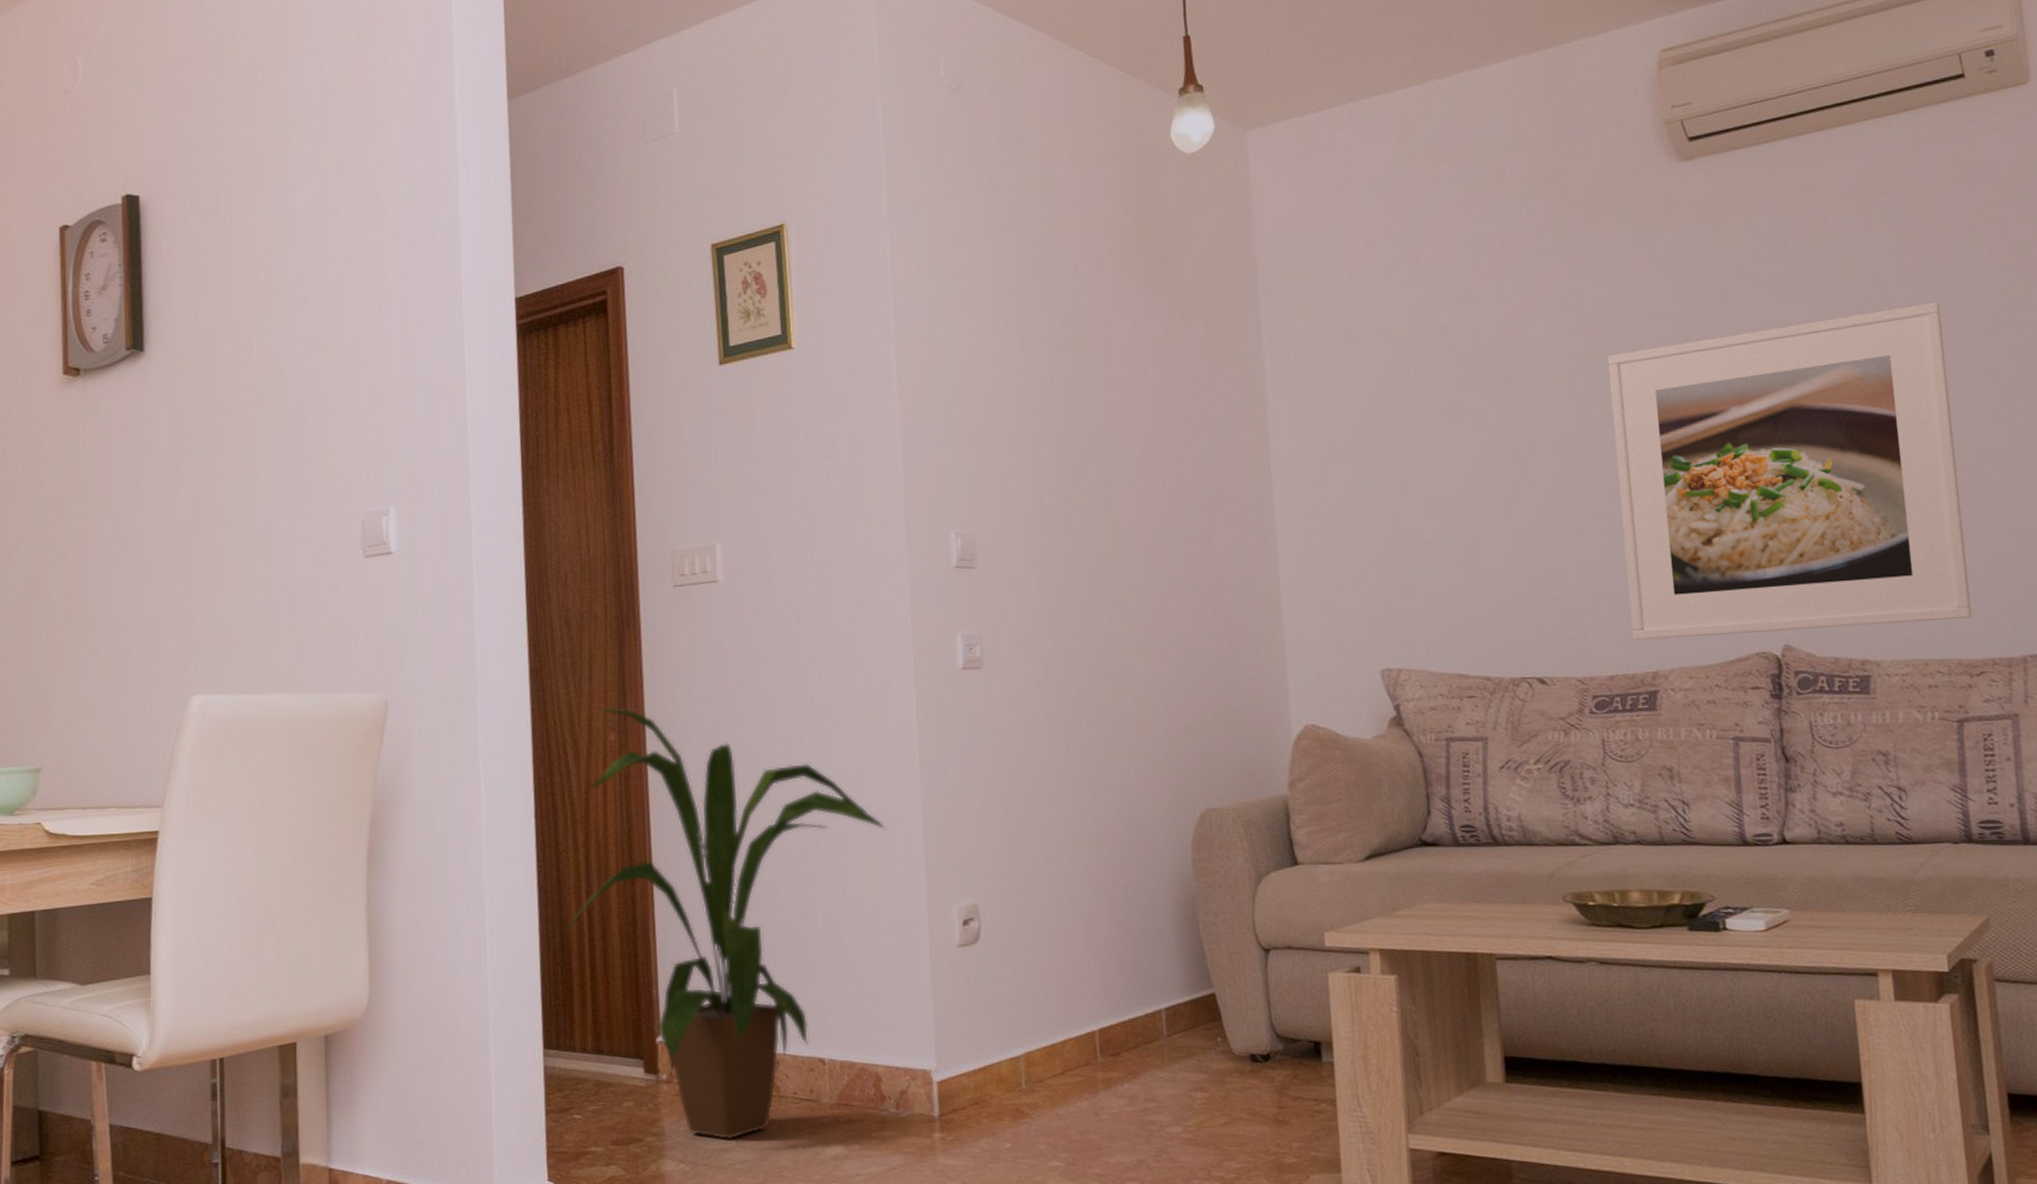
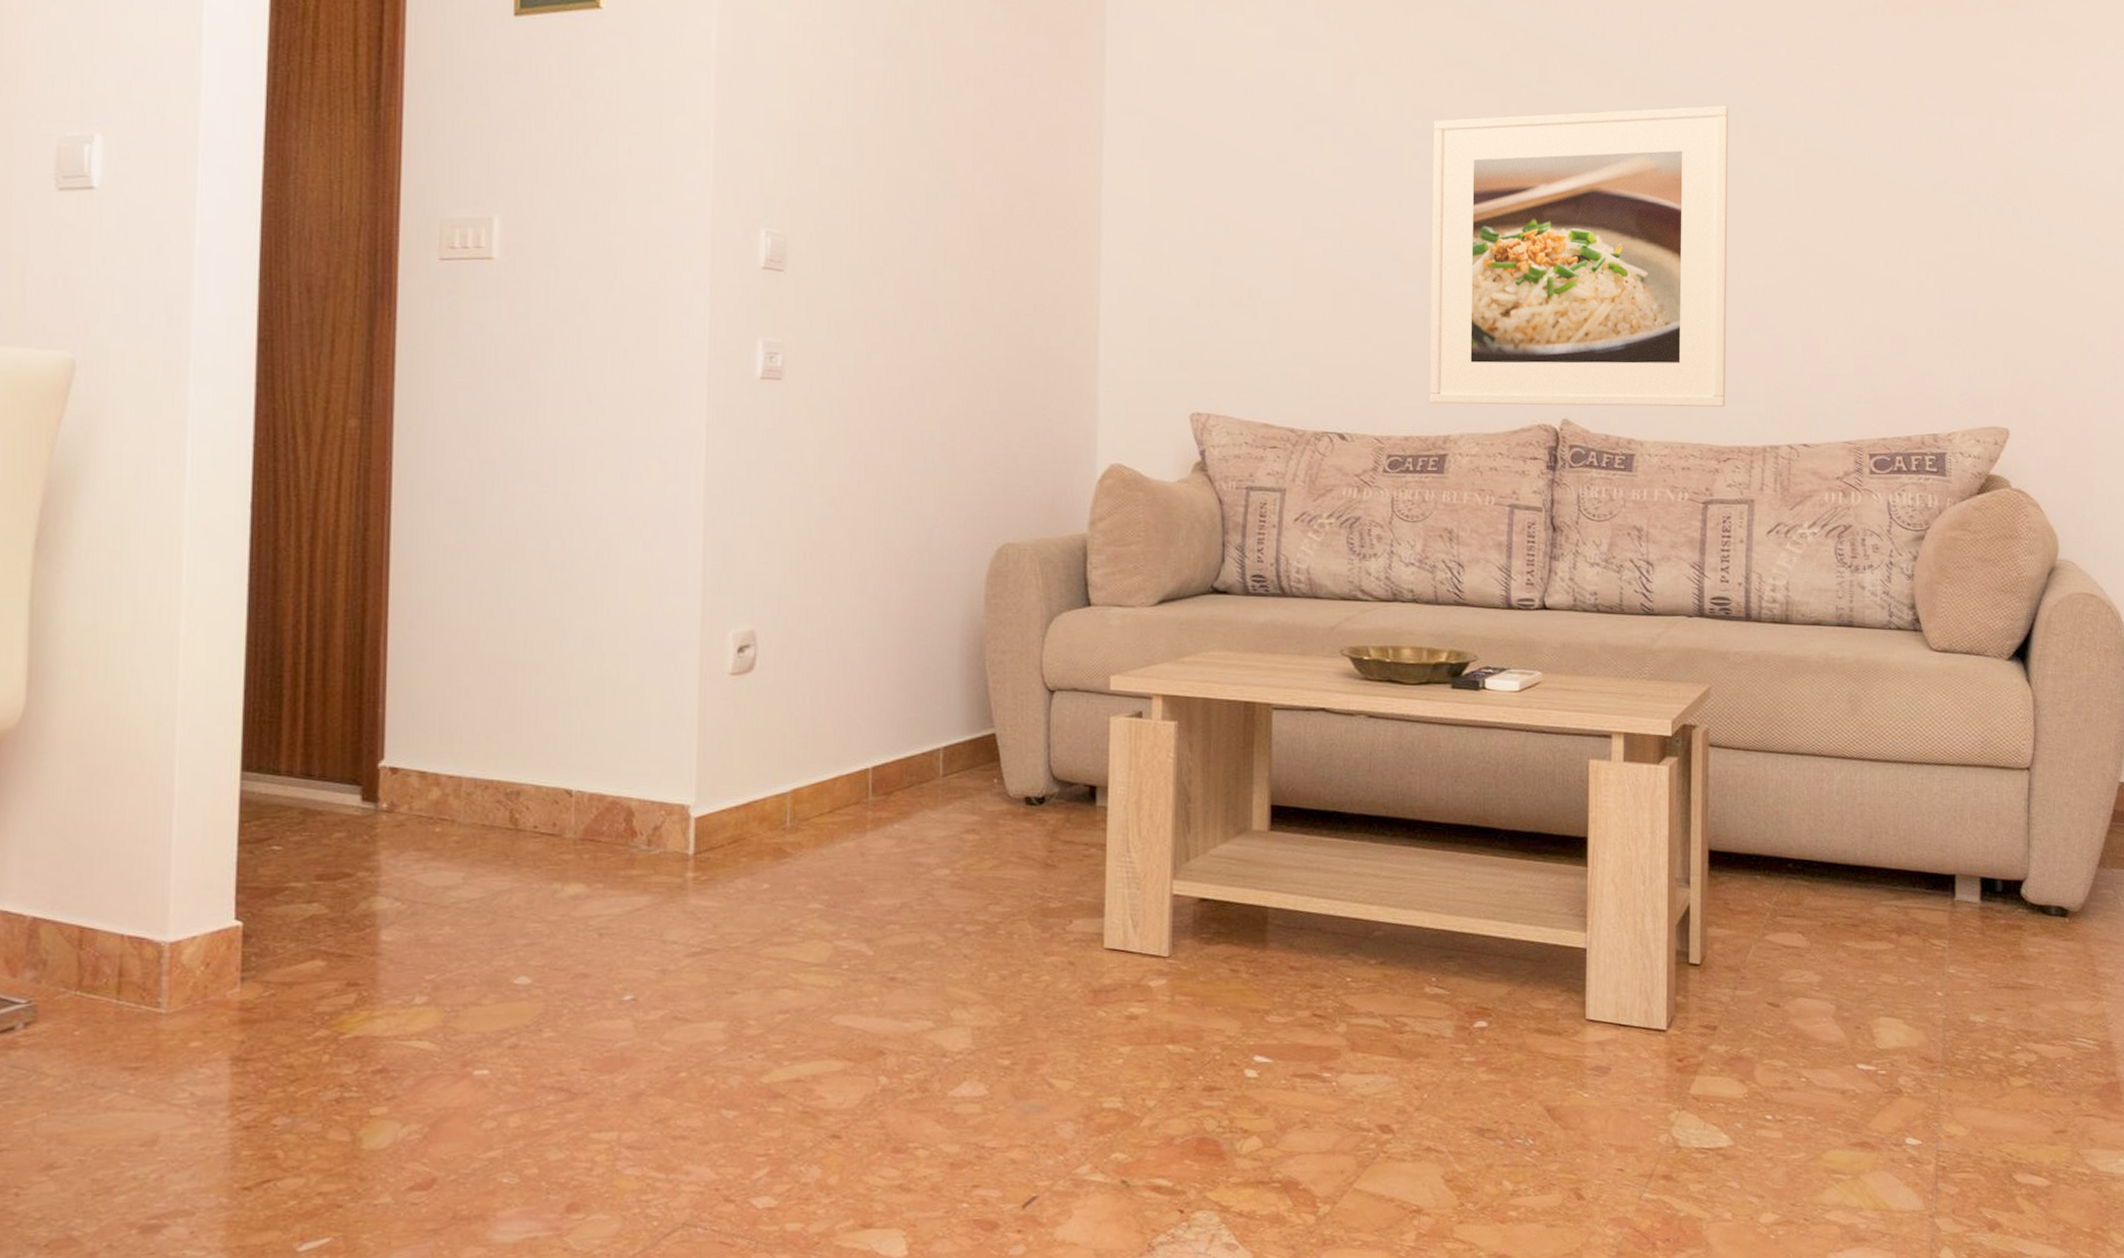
house plant: present [562,706,885,1140] -> none [274,388,661,877]

